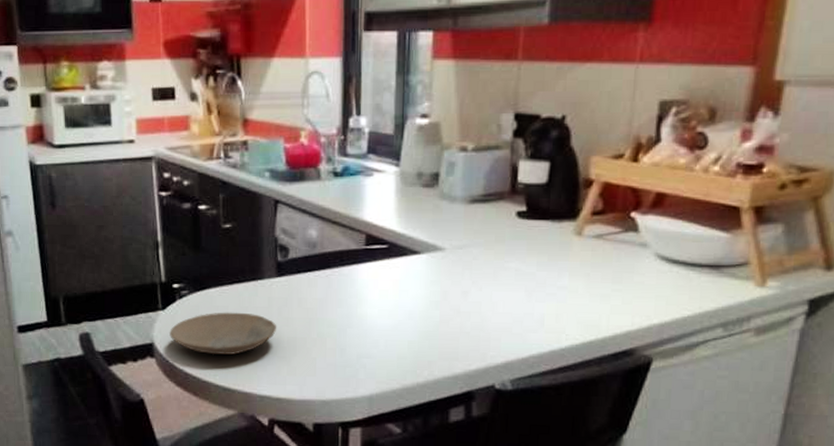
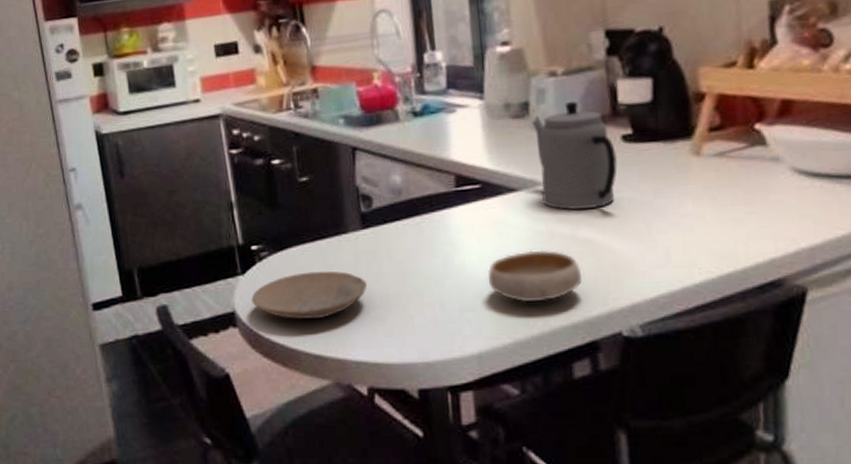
bowl: none [385,308,466,355] -> present [487,249,582,303]
teapot: none [441,176,511,275] -> present [533,101,618,210]

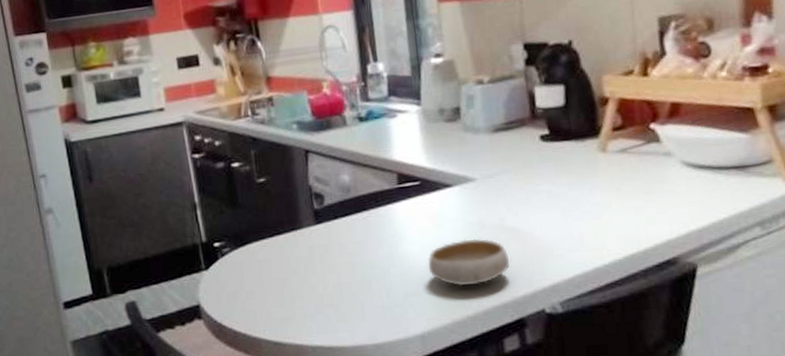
plate: present [251,271,368,320] -> none [215,264,321,310]
teapot: present [533,101,618,210] -> none [464,106,537,202]

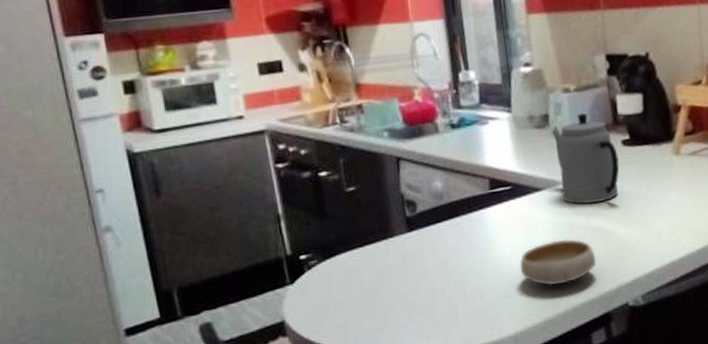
teapot: none [464,106,537,202] -> present [552,113,620,204]

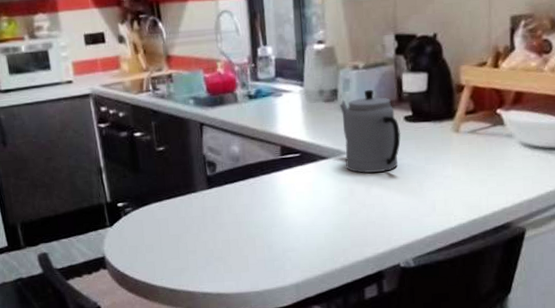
bowl: present [519,239,596,286] -> none [304,203,373,244]

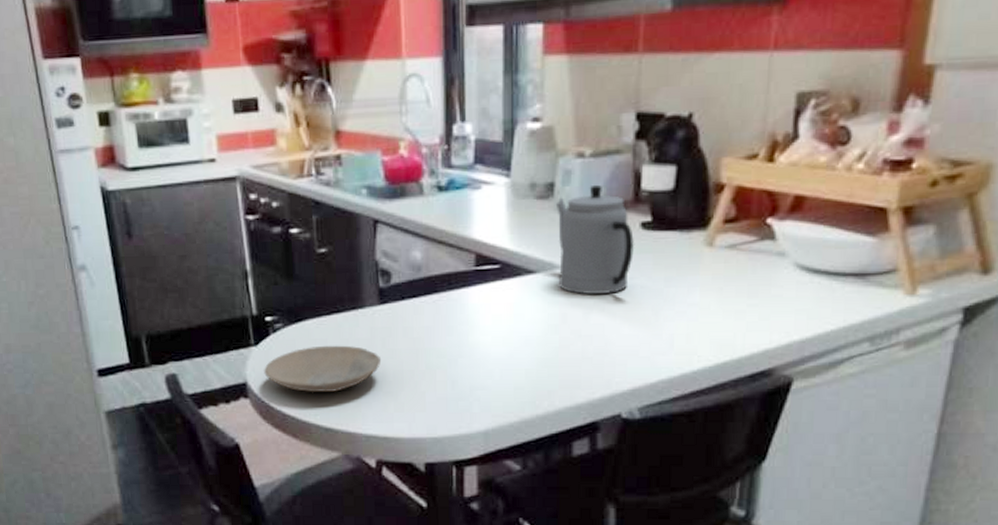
plate: none [118,222,212,262] -> present [264,345,382,393]

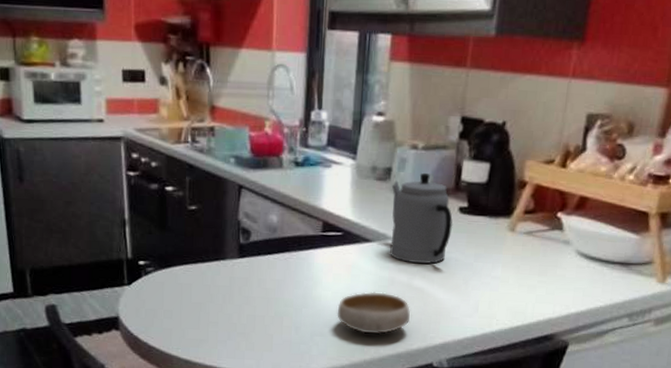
plate: present [264,345,382,393] -> none [134,289,238,330]
bowl: none [500,332,589,384] -> present [337,292,410,335]

